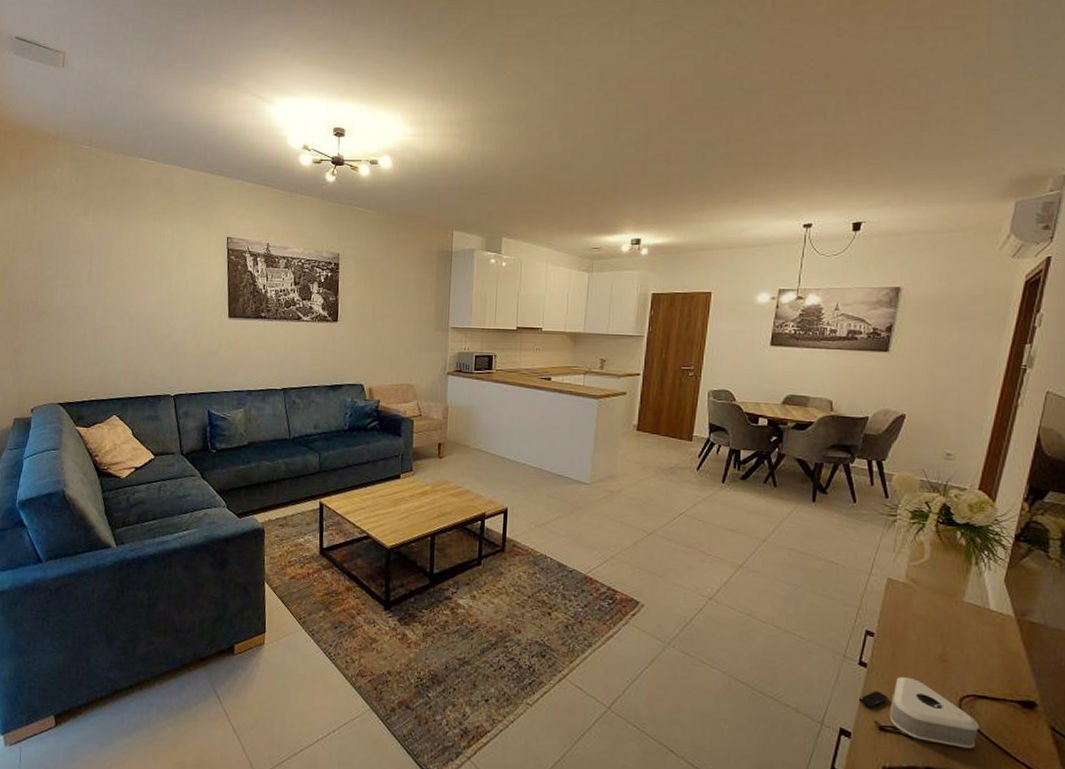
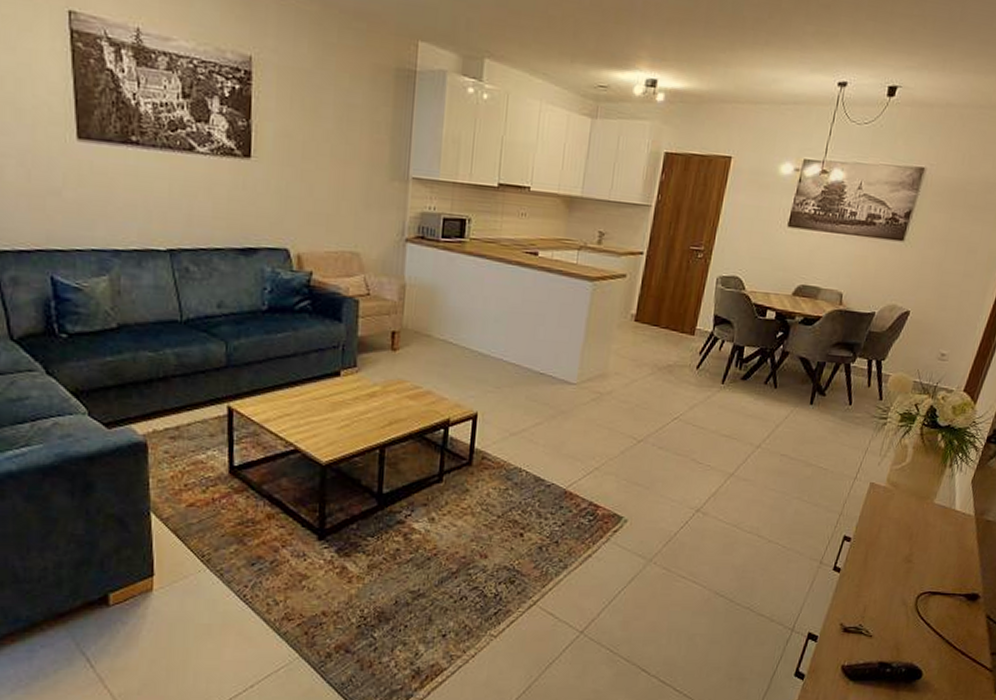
speaker: present [858,676,980,749] -> none [828,579,930,642]

